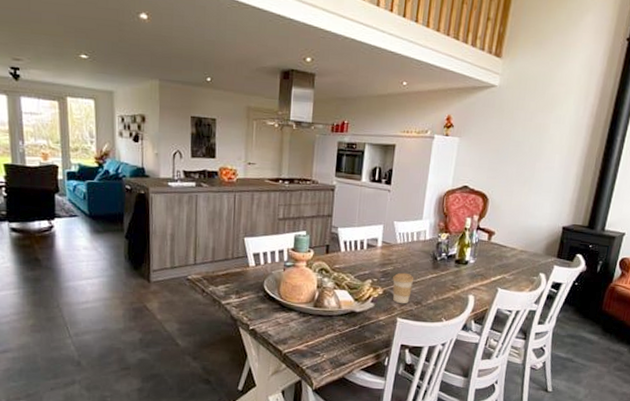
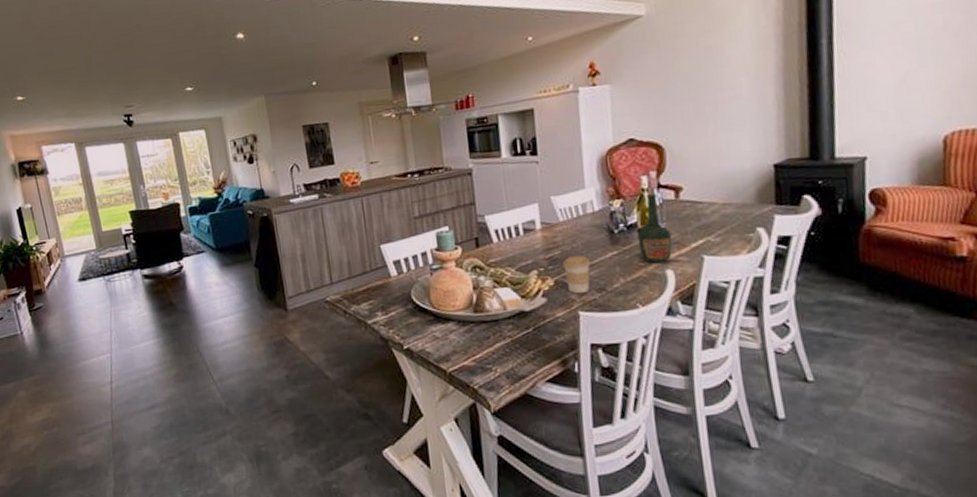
bottle: none [453,232,479,289] -> present [637,193,672,263]

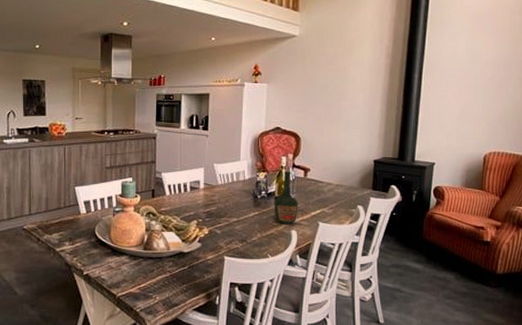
coffee cup: present [563,255,591,294] -> none [217,212,237,243]

